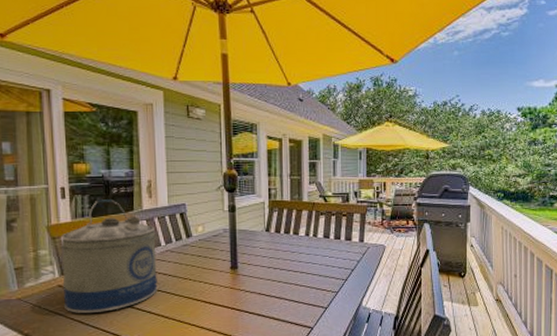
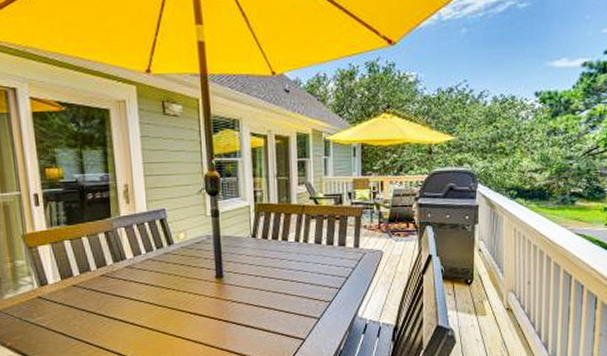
water jug: present [61,199,158,313] -> none [38,206,140,325]

